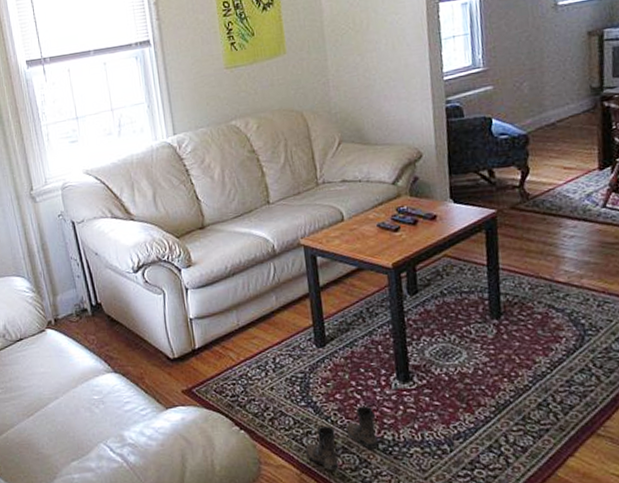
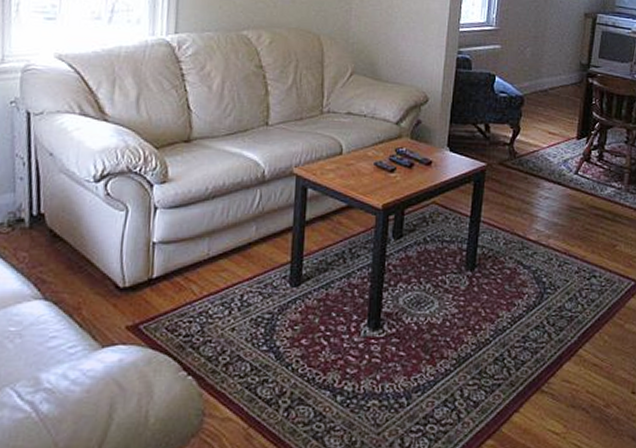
boots: present [305,406,377,471] -> none [258,353,339,425]

